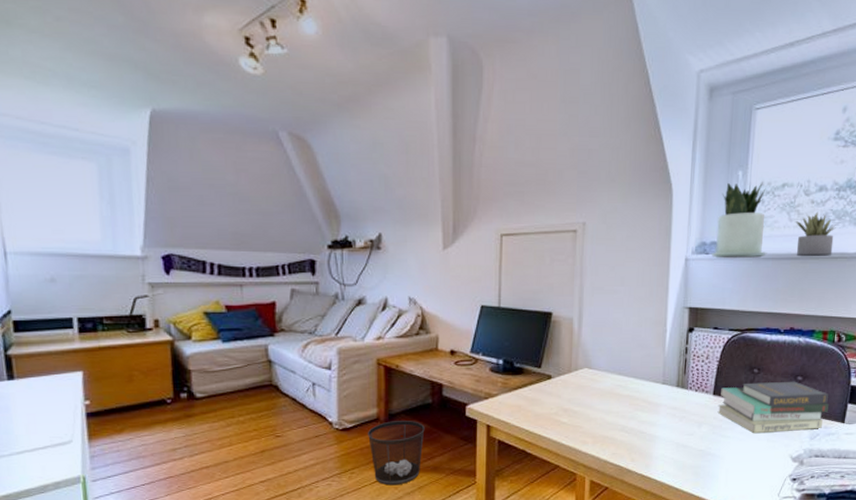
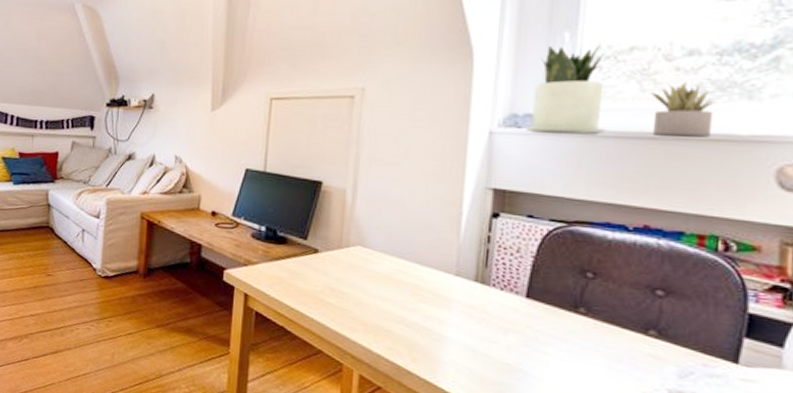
waste bin: present [368,421,425,486] -> none [127,275,181,341]
books: present [717,381,829,433] -> none [532,289,709,365]

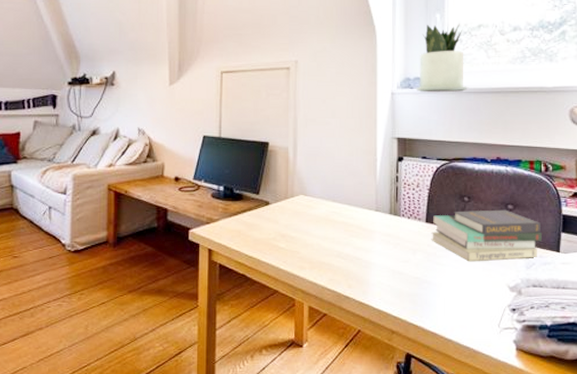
books: none [532,289,709,365] -> present [431,209,542,261]
succulent plant: present [650,81,717,139] -> none [493,49,533,91]

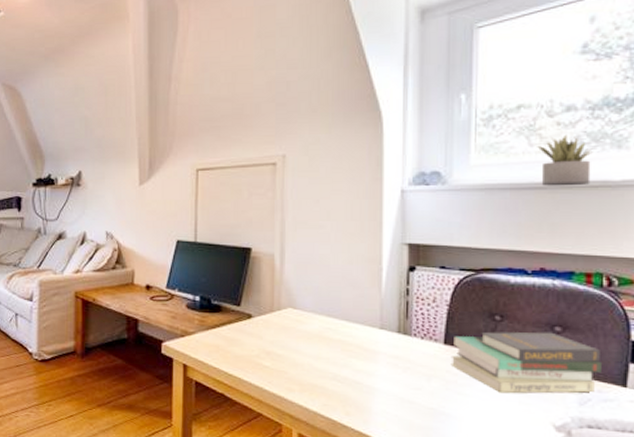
planter: present [415,23,469,93] -> none [432,104,503,190]
succulent plant: none [493,49,533,91] -> present [537,134,593,186]

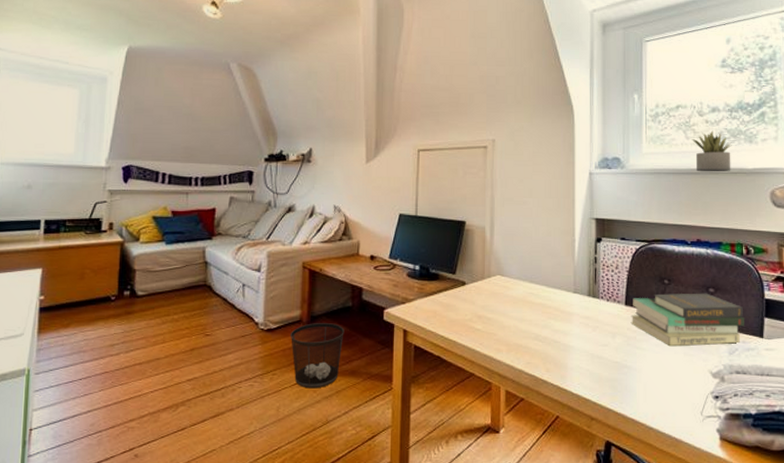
waste bin: none [65,355,120,422] -> present [291,323,344,389]

